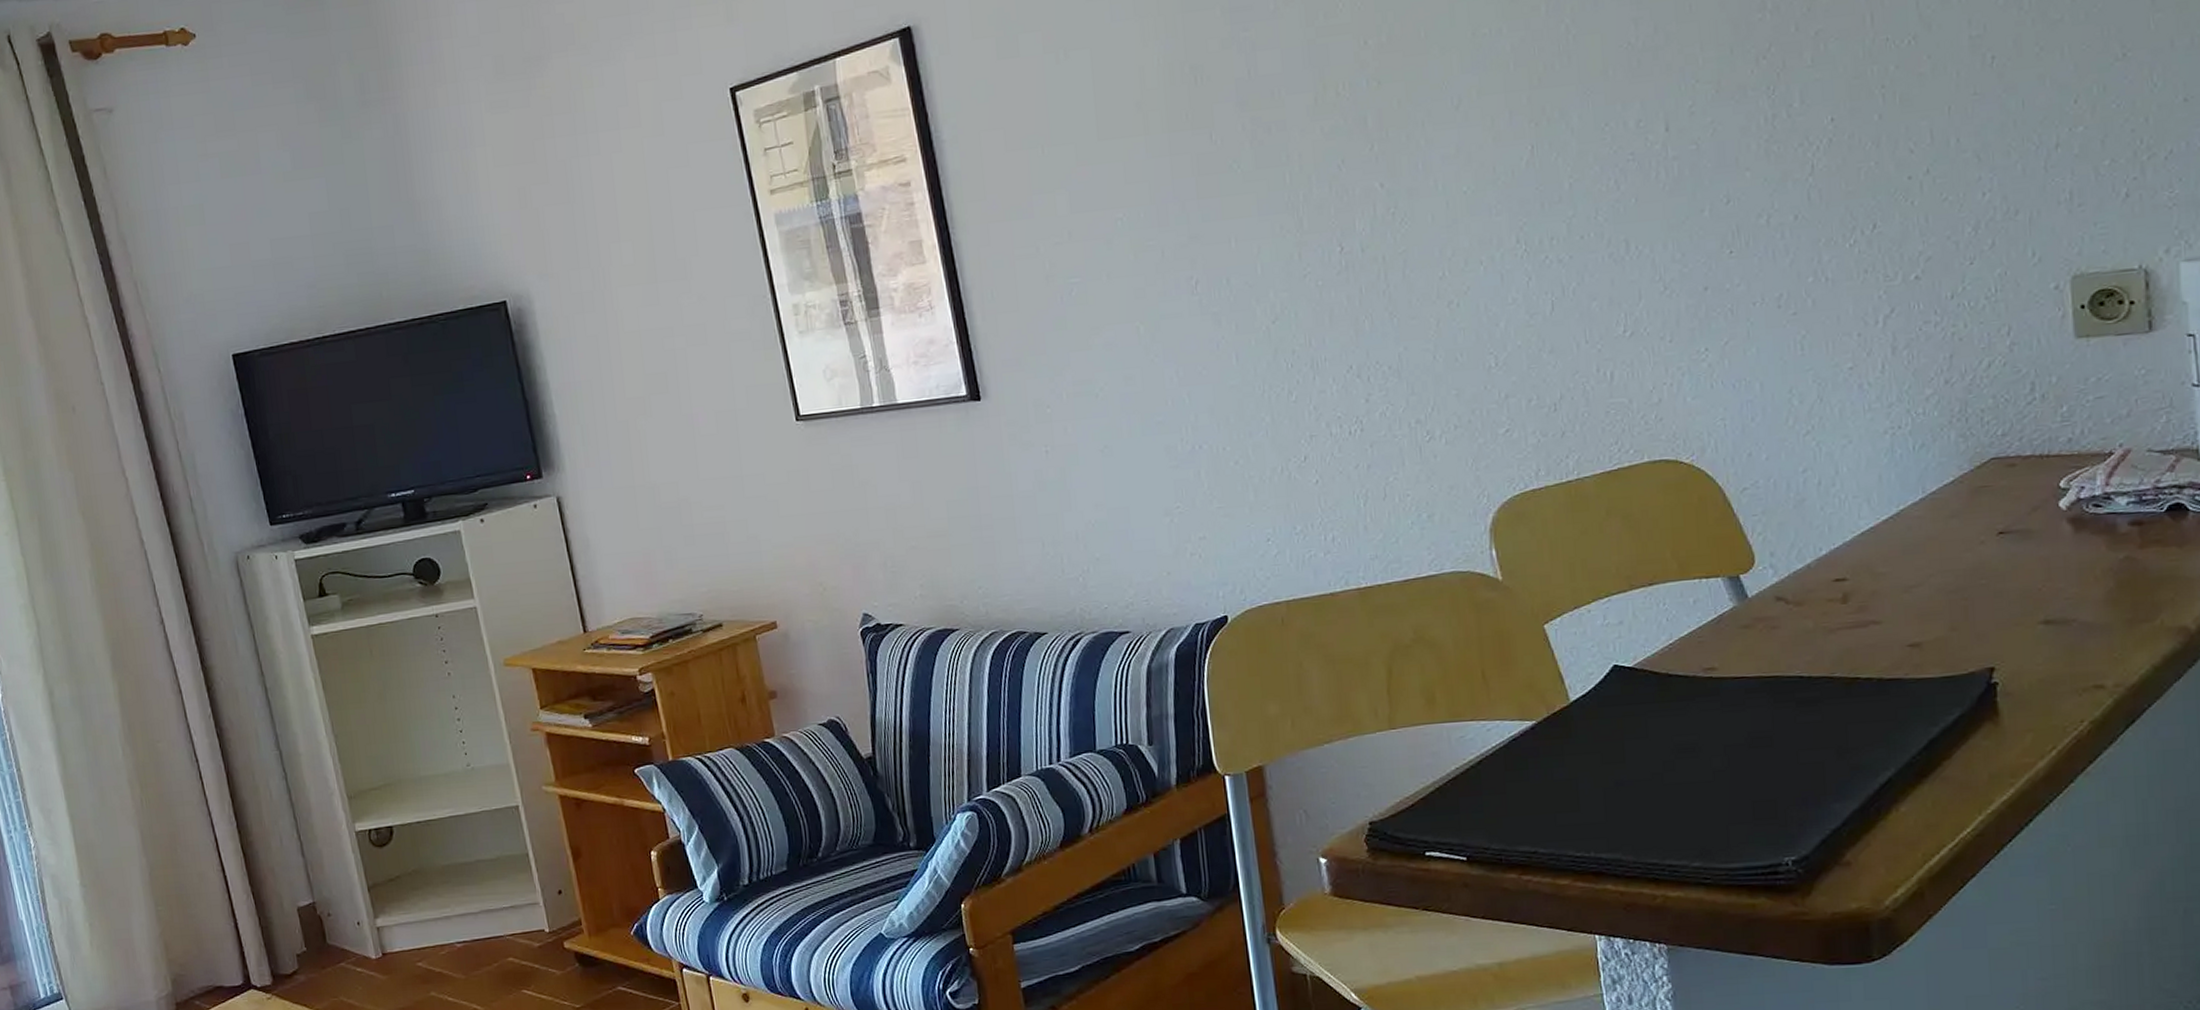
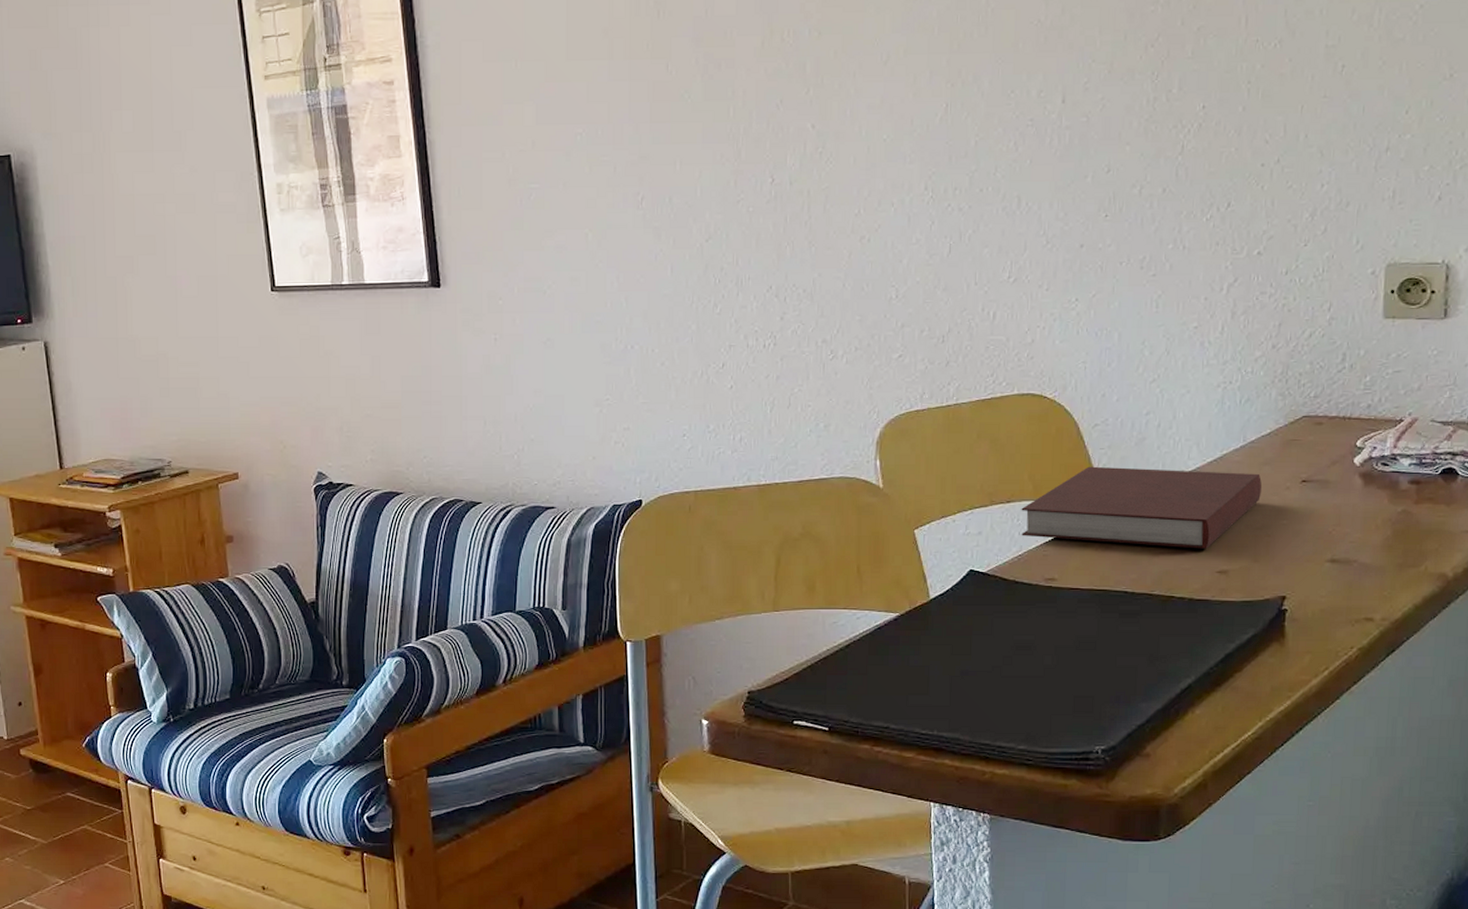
notebook: none [1666,528,1951,623] -> present [1021,466,1262,549]

